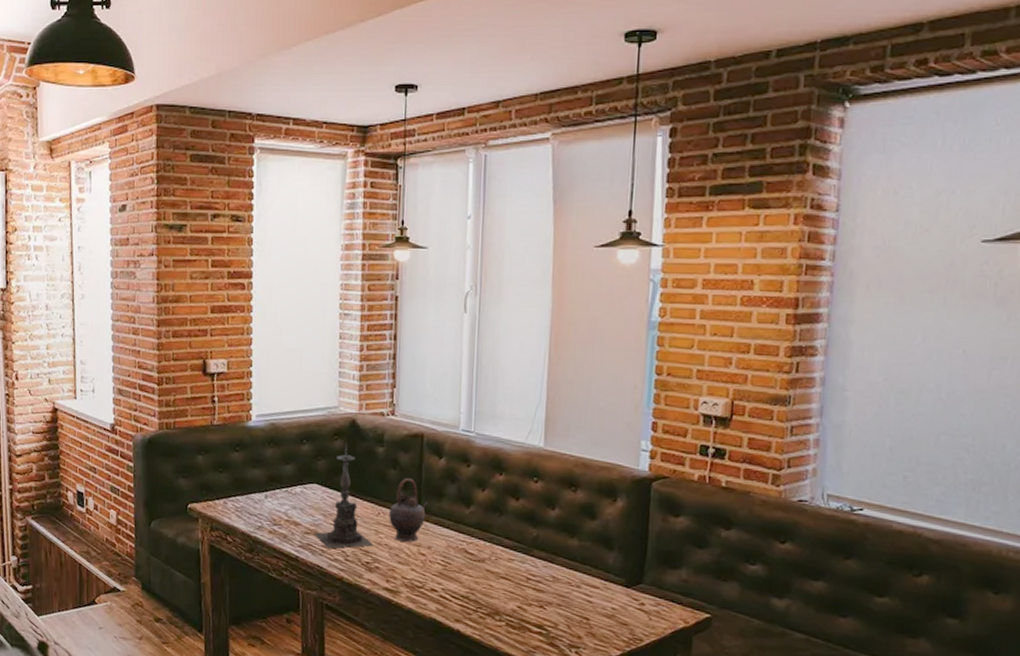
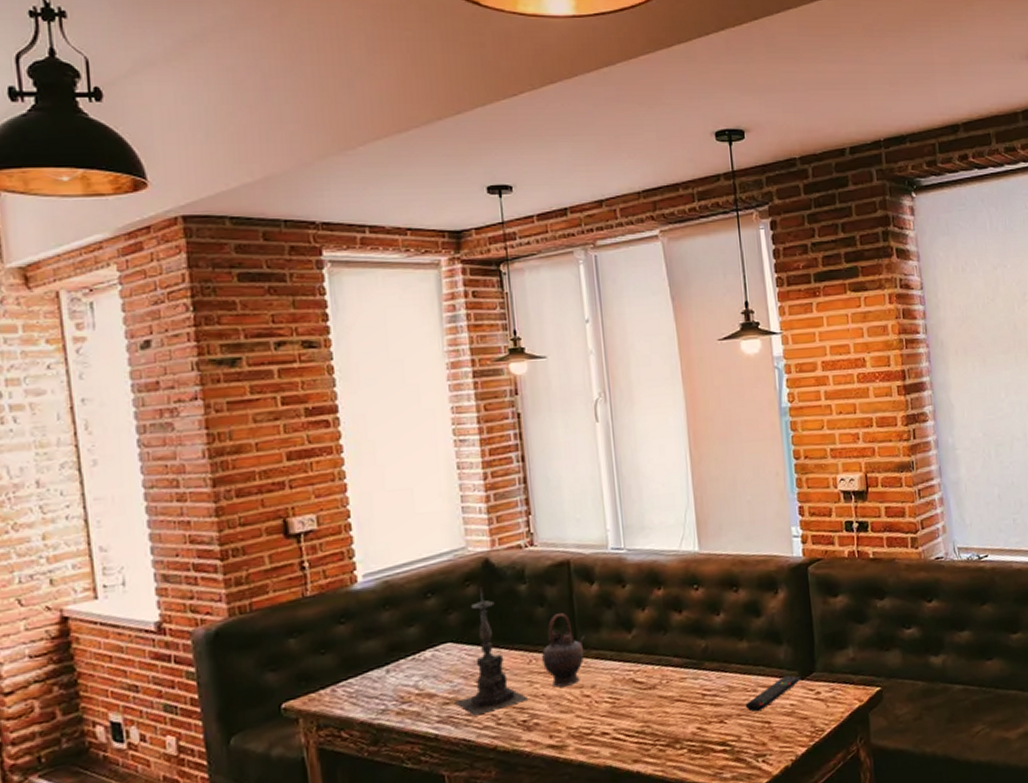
remote control: none [567,580,627,607] -> present [746,675,802,712]

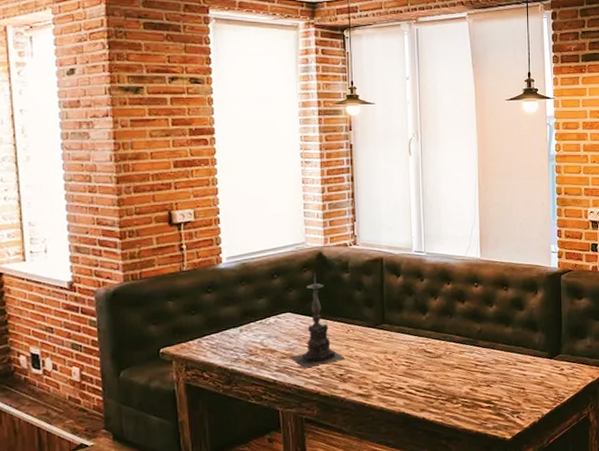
teapot: present [542,613,585,687] -> none [358,297,390,352]
remote control: present [746,675,802,712] -> none [508,355,550,381]

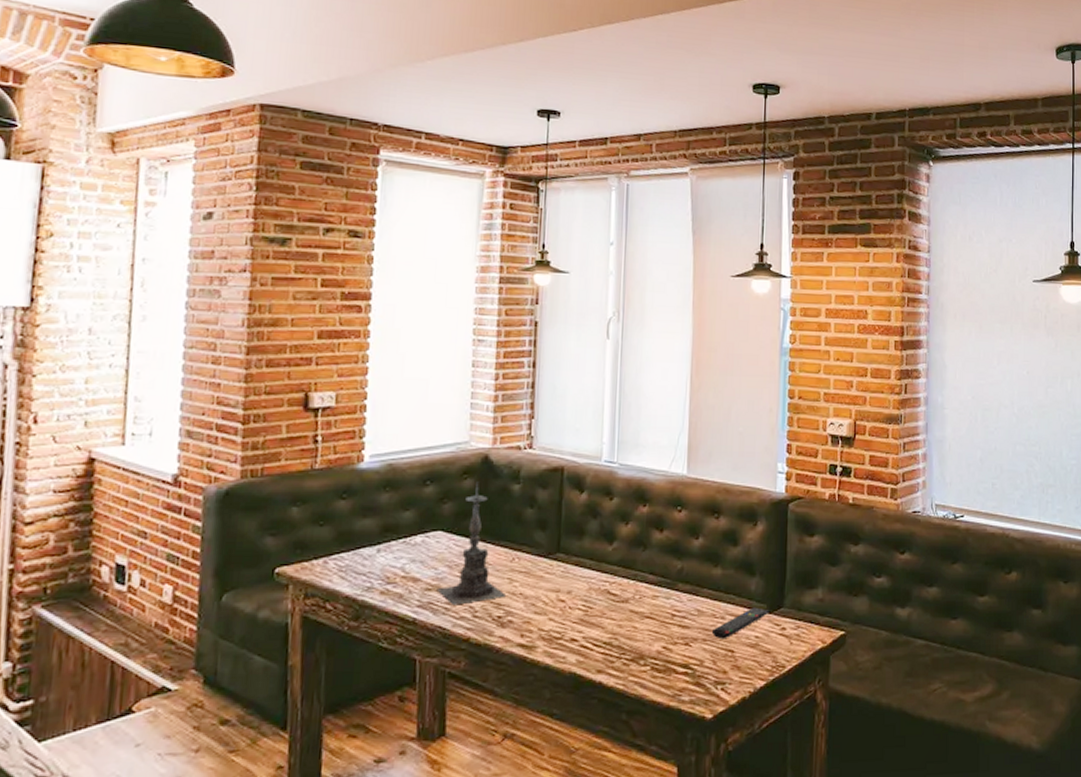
remote control: none [508,355,550,381] -> present [713,607,769,640]

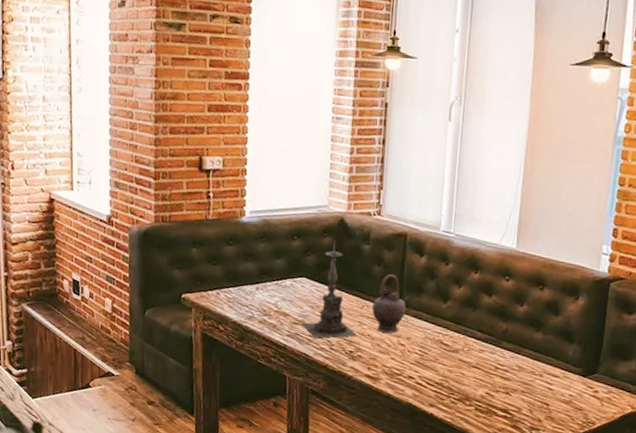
teapot: none [525,517,568,588] -> present [372,274,409,333]
remote control: present [713,607,769,640] -> none [531,370,584,394]

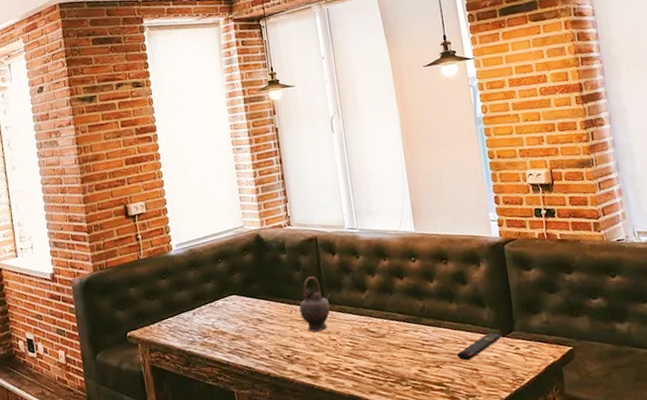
candle holder: present [302,239,356,338] -> none [239,255,290,350]
remote control: none [531,370,584,394] -> present [457,332,503,361]

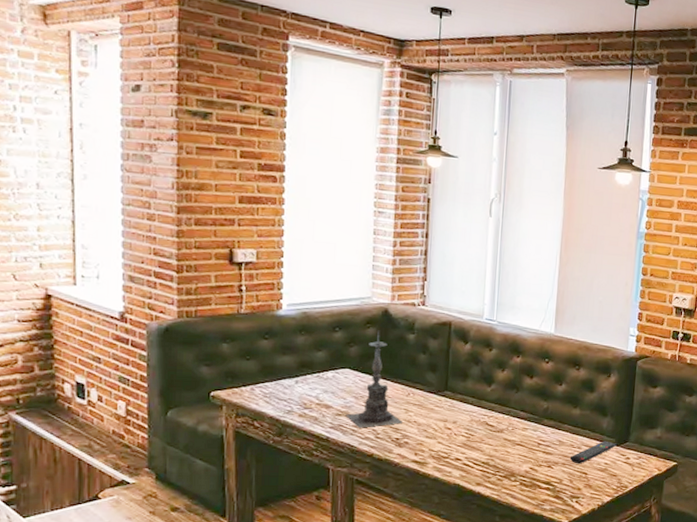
candle holder: none [239,255,290,350] -> present [345,330,402,428]
teapot: present [299,276,331,332] -> none [418,362,454,418]

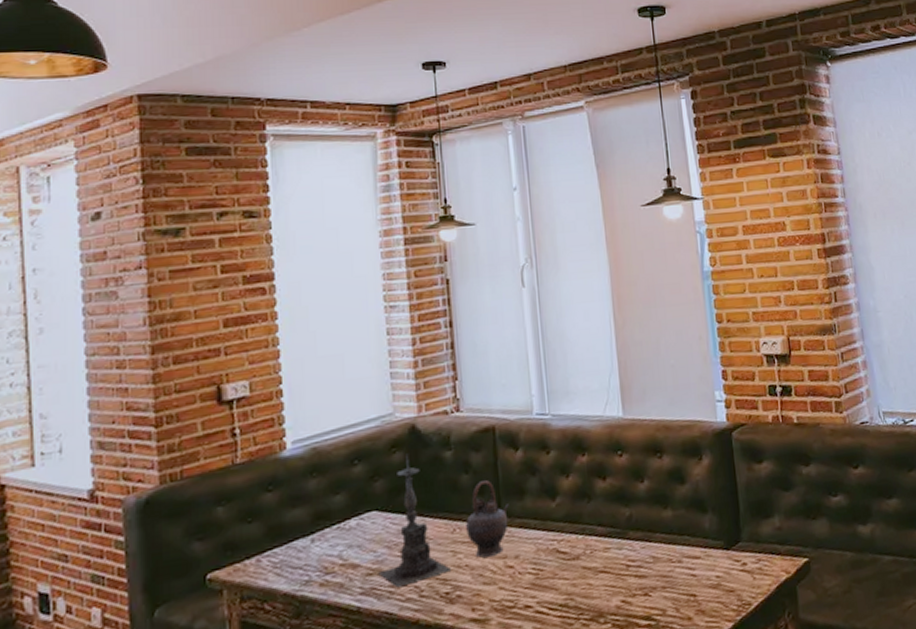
teapot: none [418,362,454,418] -> present [466,480,509,558]
remote control: present [570,441,617,464] -> none [671,545,727,584]

